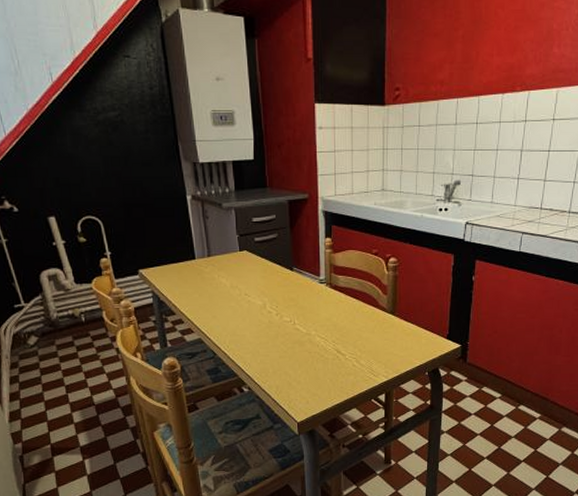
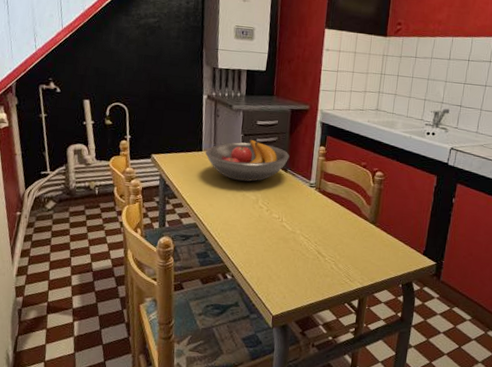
fruit bowl: none [199,239,294,286] -> present [205,139,290,182]

